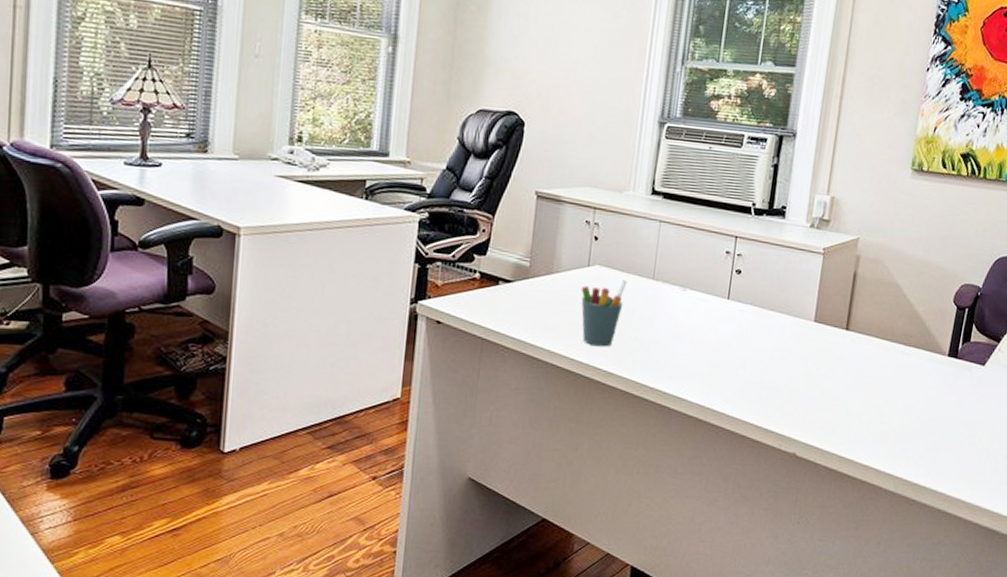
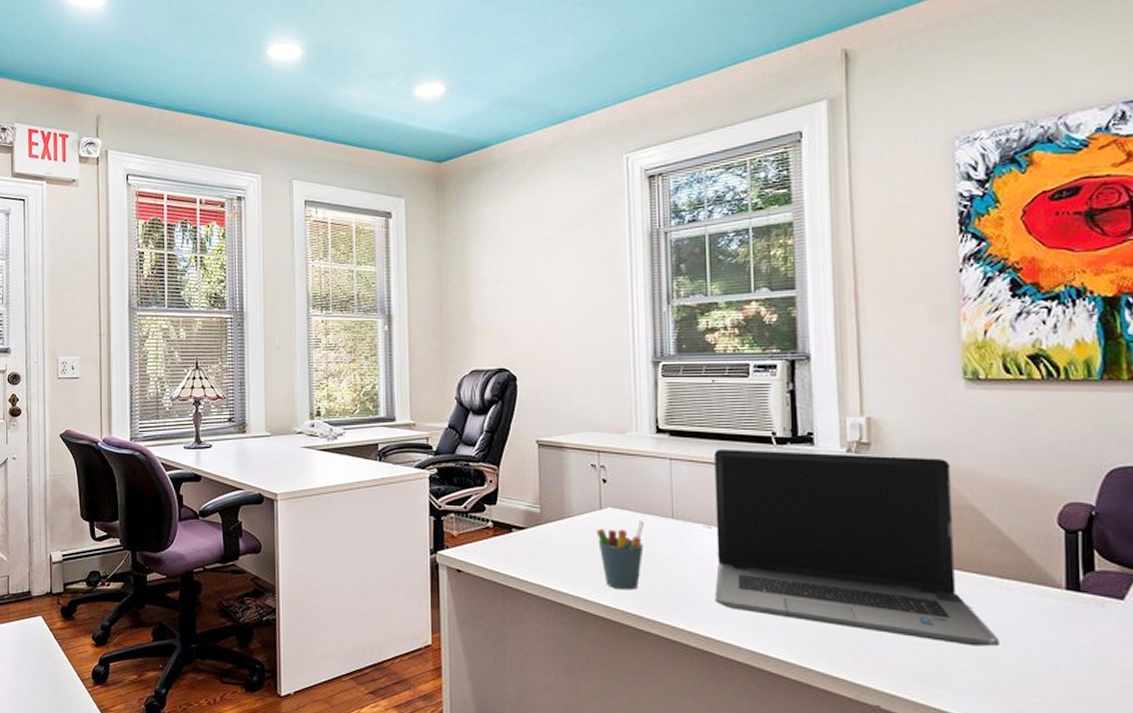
laptop computer: none [678,215,894,403] -> present [714,450,1000,647]

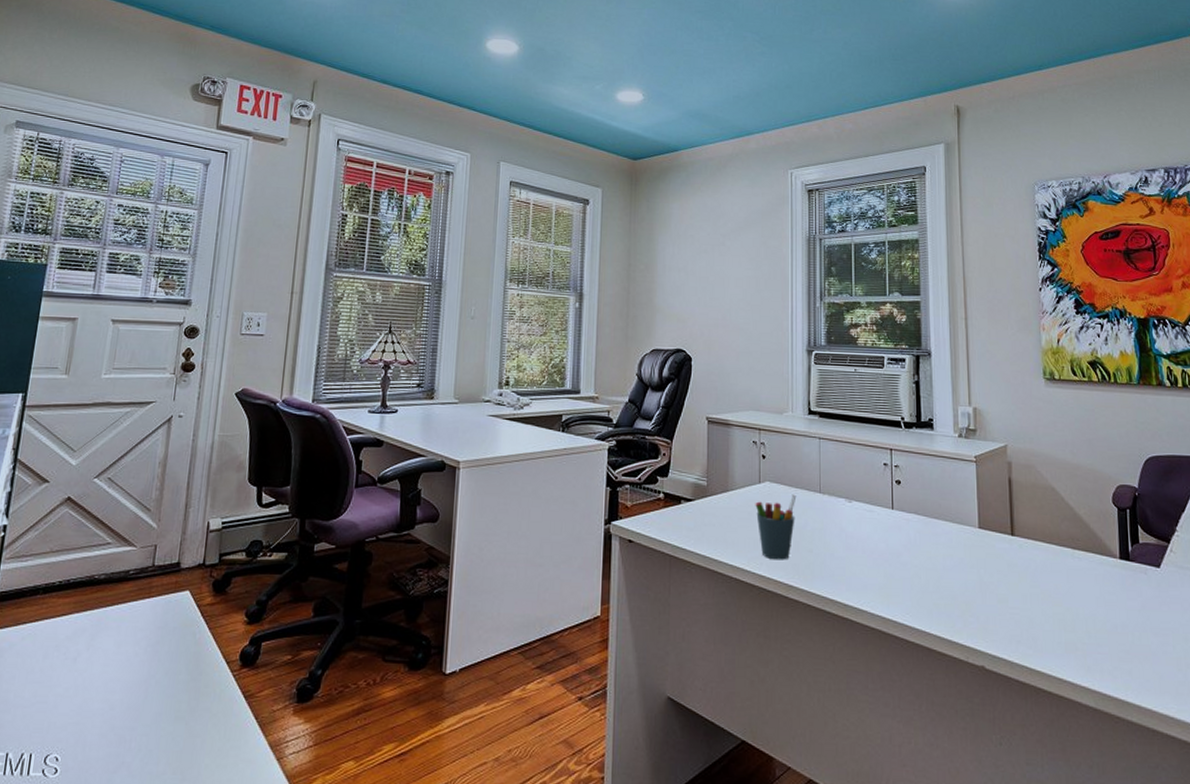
laptop computer: present [714,450,1000,647] -> none [854,431,1074,610]

